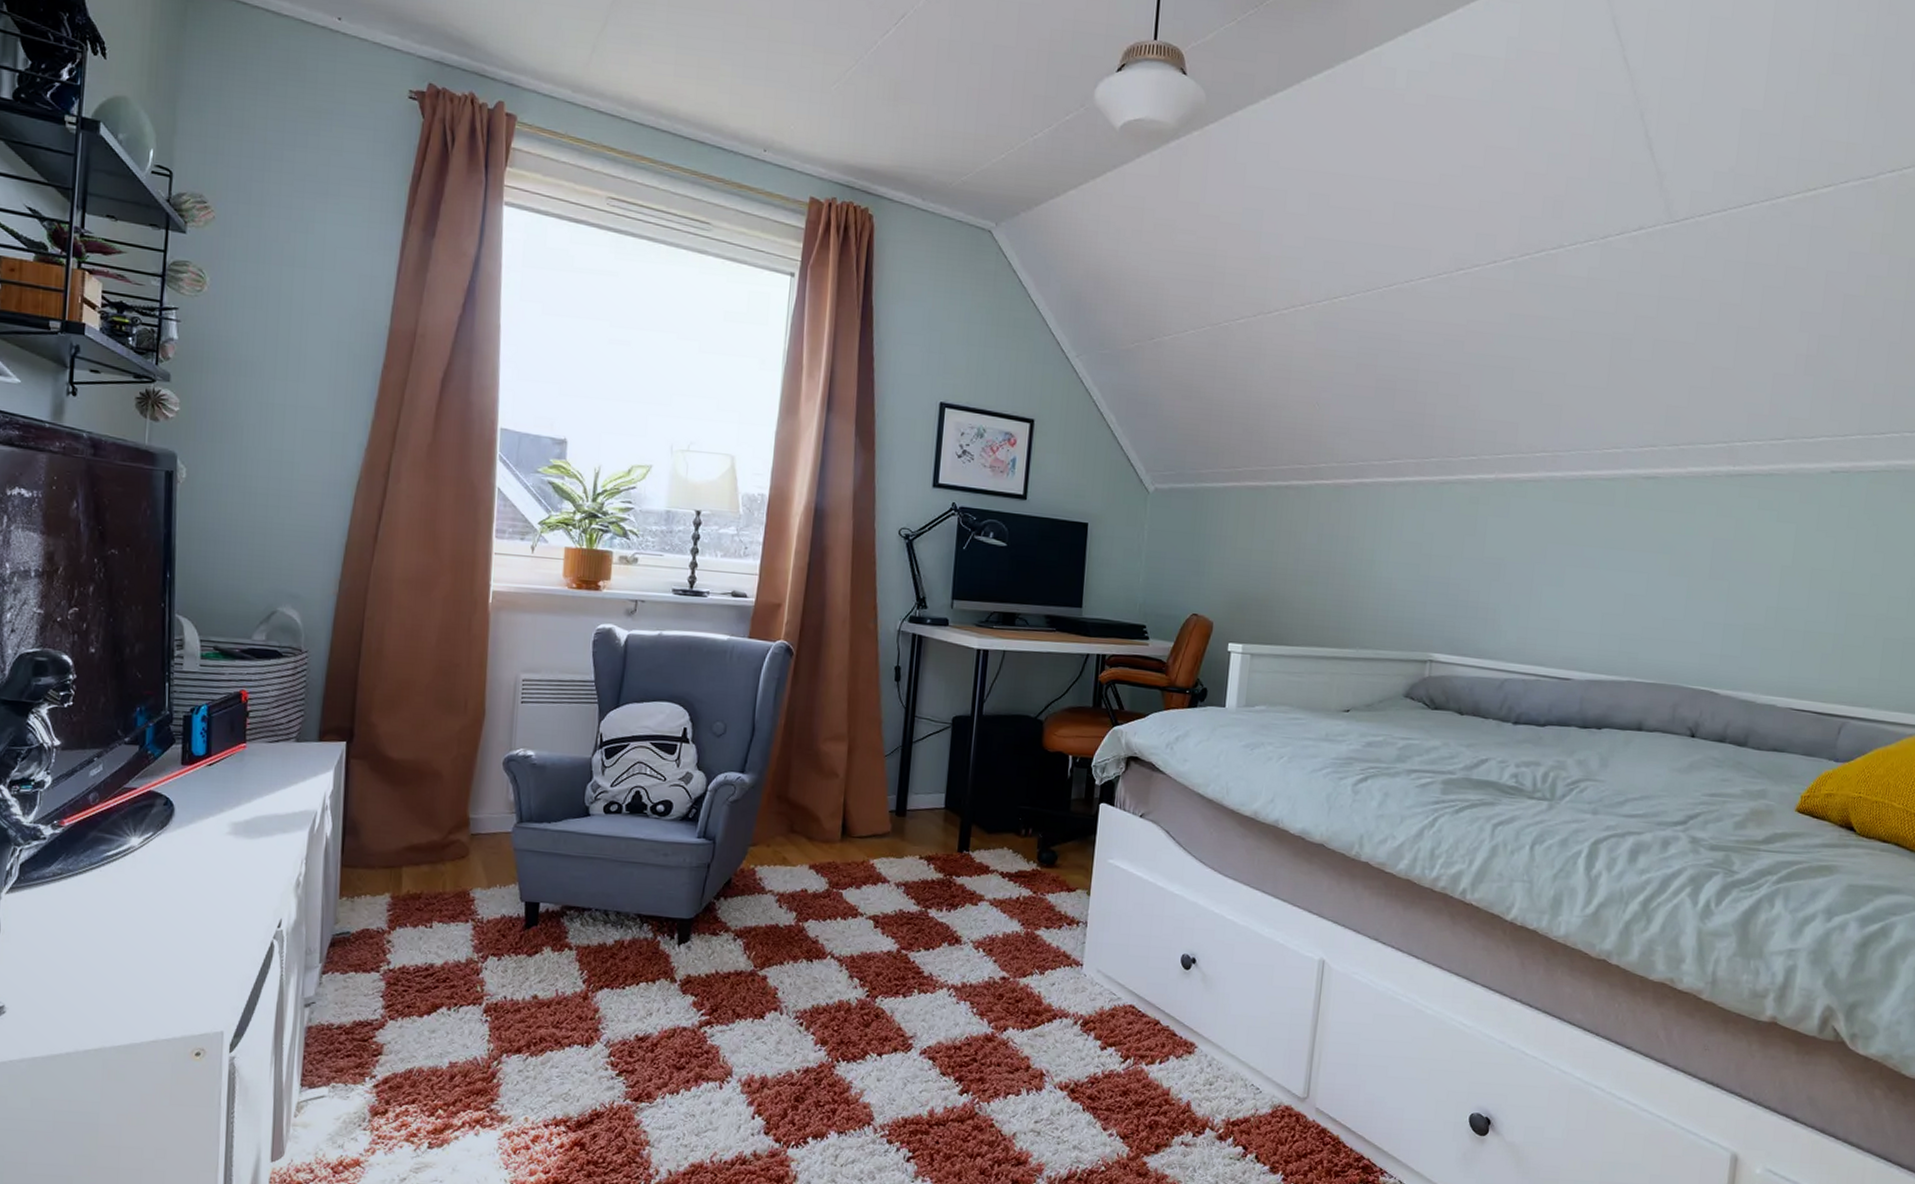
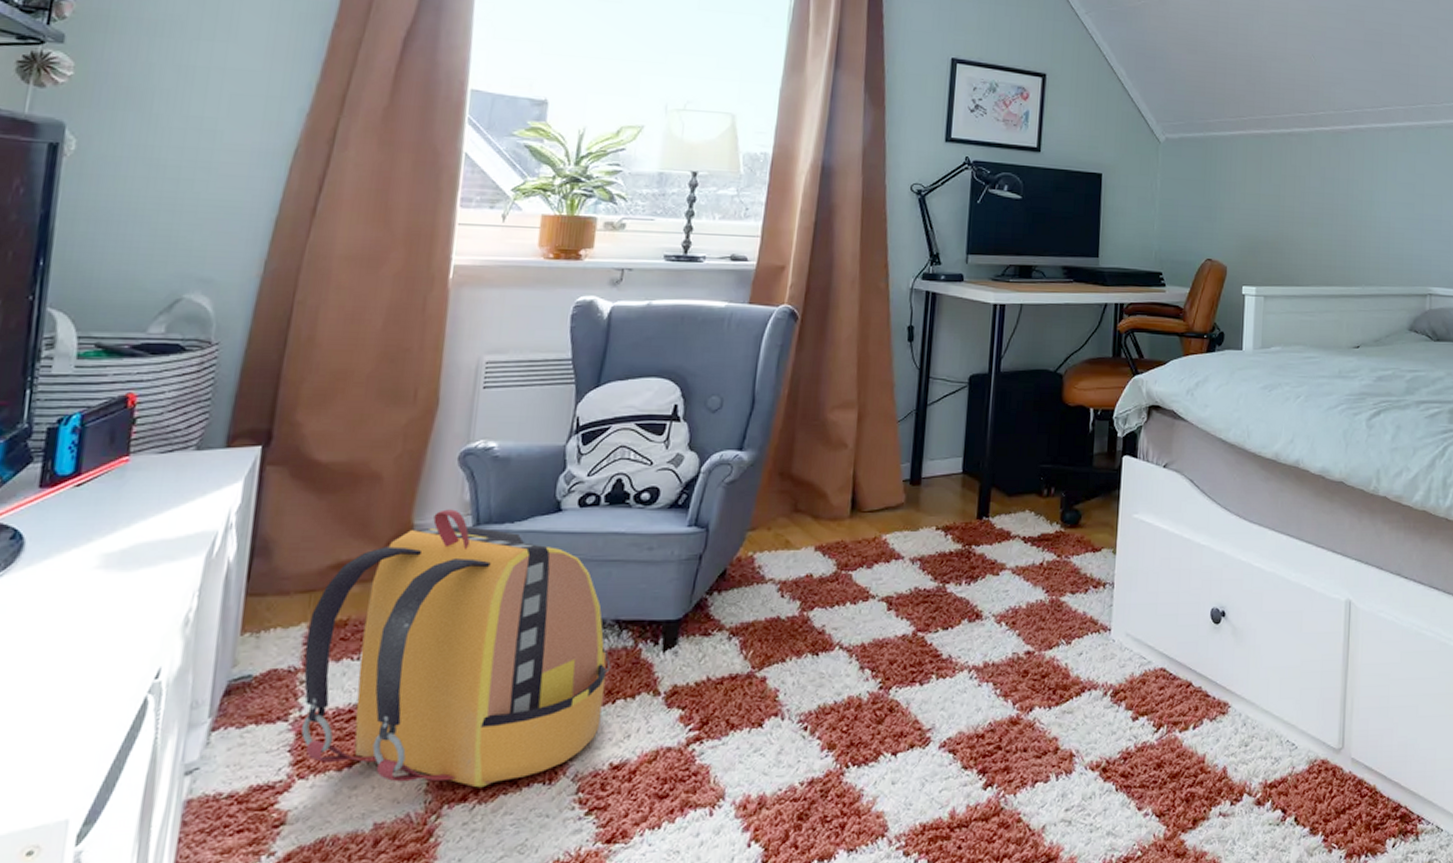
backpack: none [389,807,635,1044] -> present [301,509,611,788]

